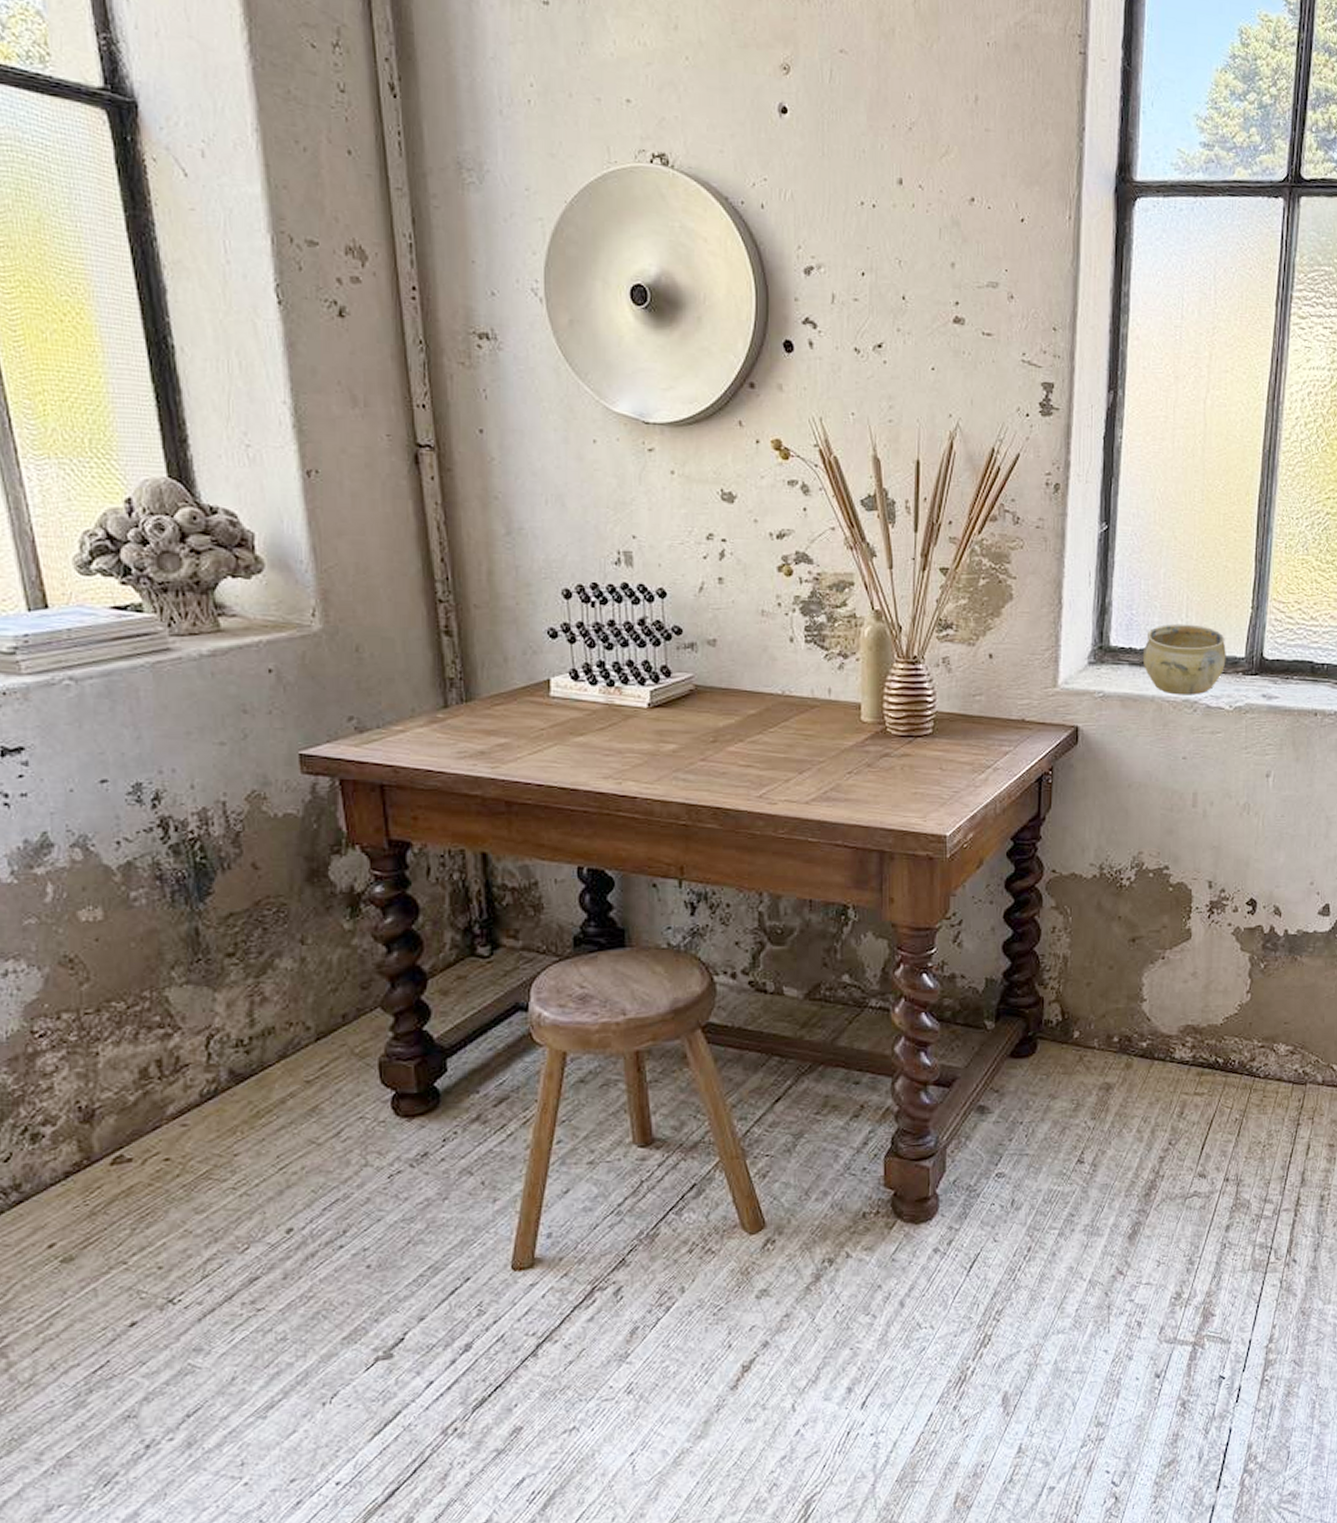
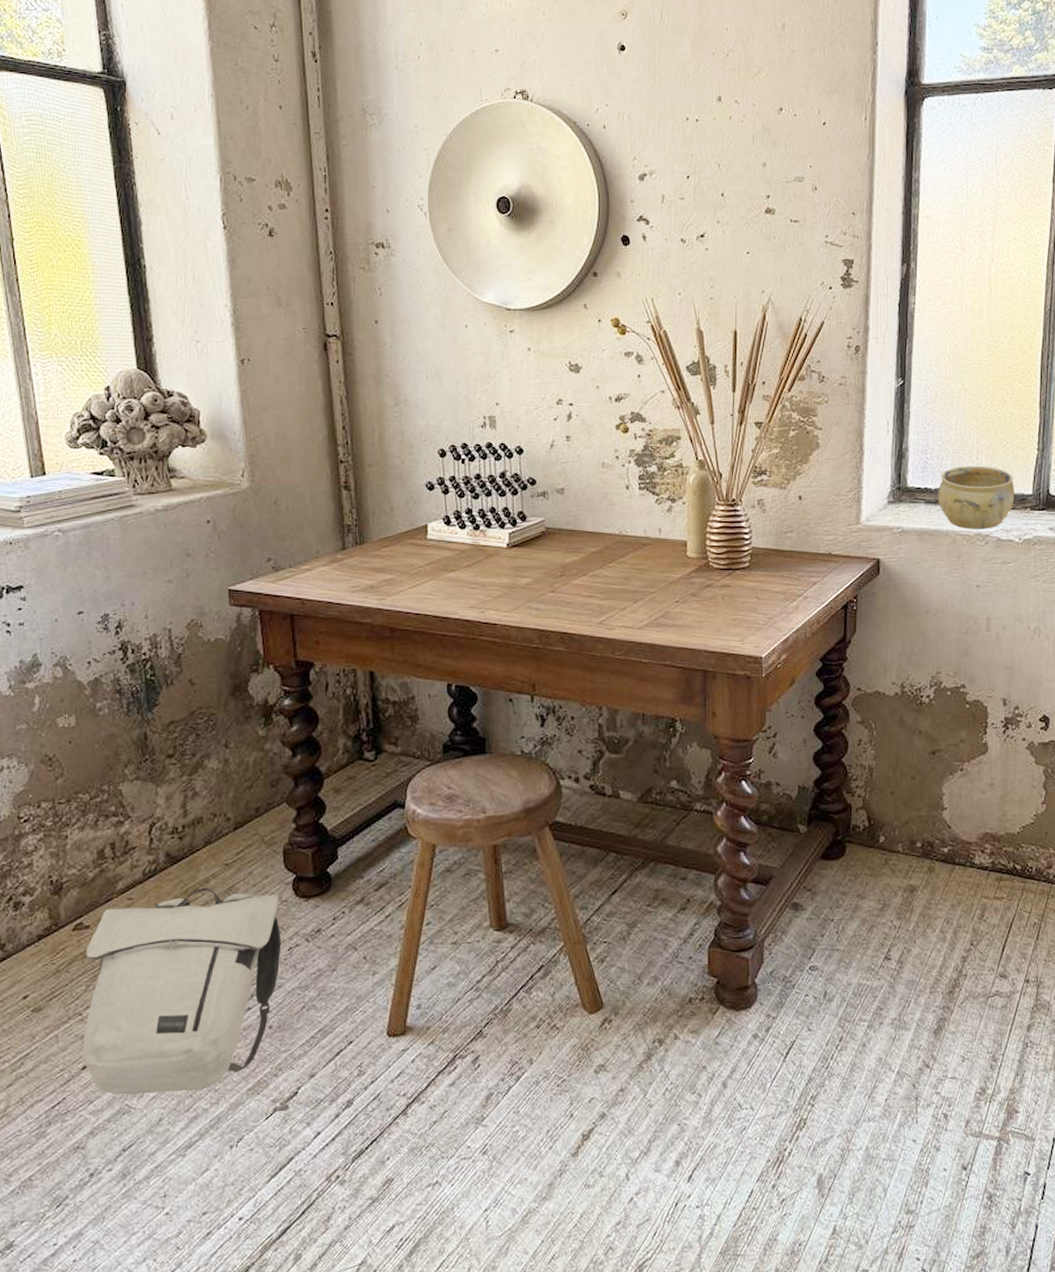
backpack: none [128,1110,380,1353] -> present [82,888,282,1095]

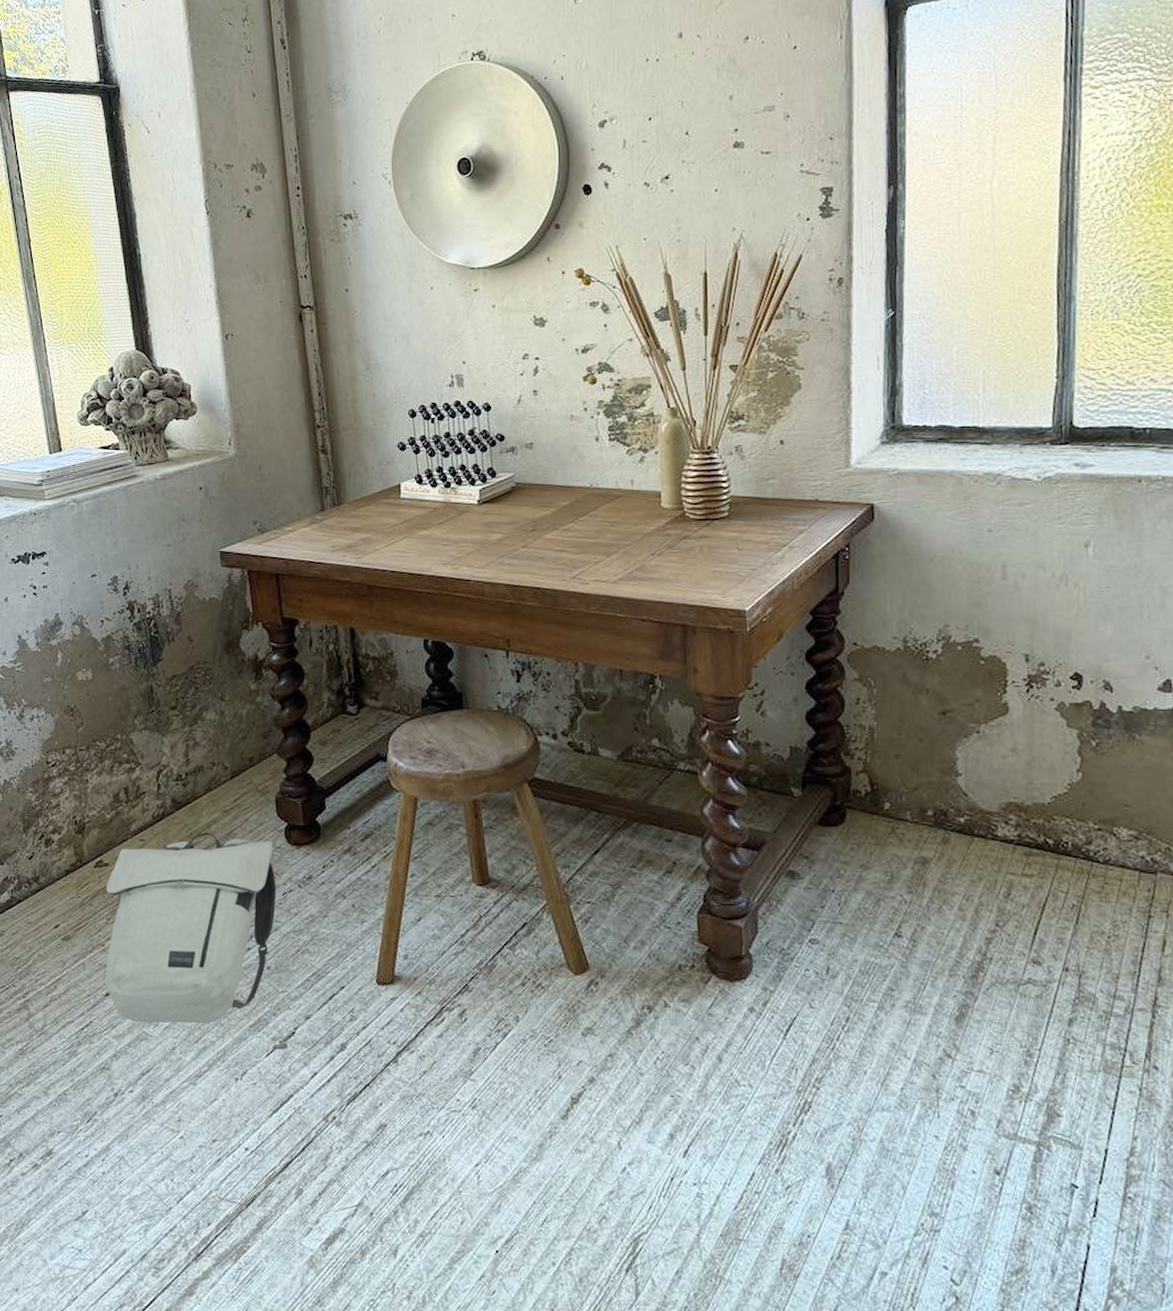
ceramic bowl: present [937,465,1015,529] -> none [938,398,1031,469]

